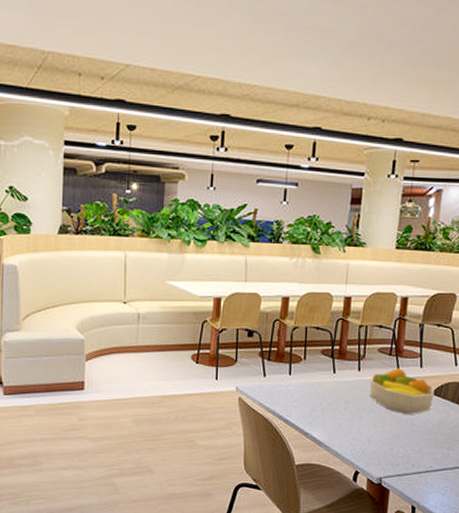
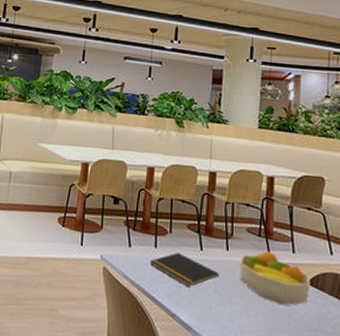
notepad: none [284,378,350,407] -> present [150,253,219,287]

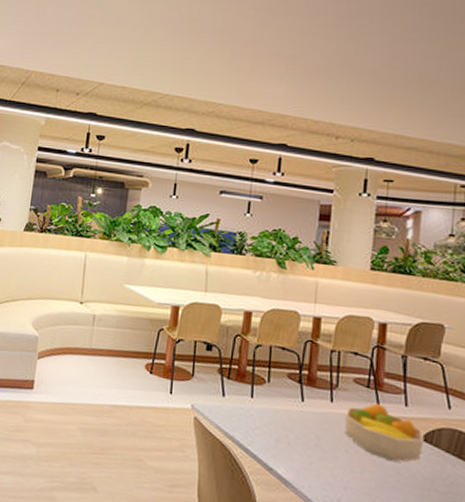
notepad: present [150,253,219,287] -> none [245,403,322,440]

